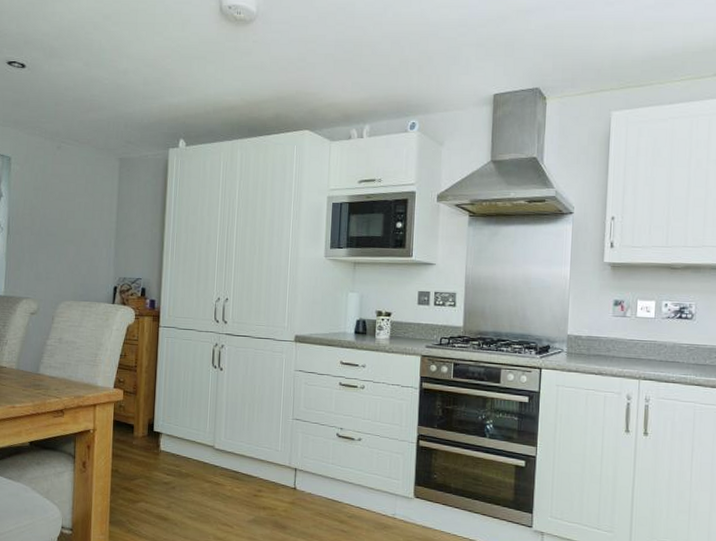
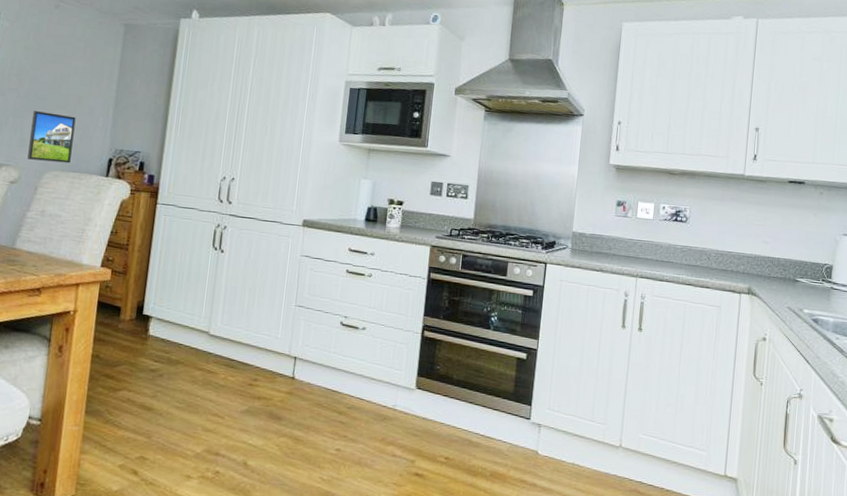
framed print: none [44,246,83,293] -> present [27,111,76,164]

